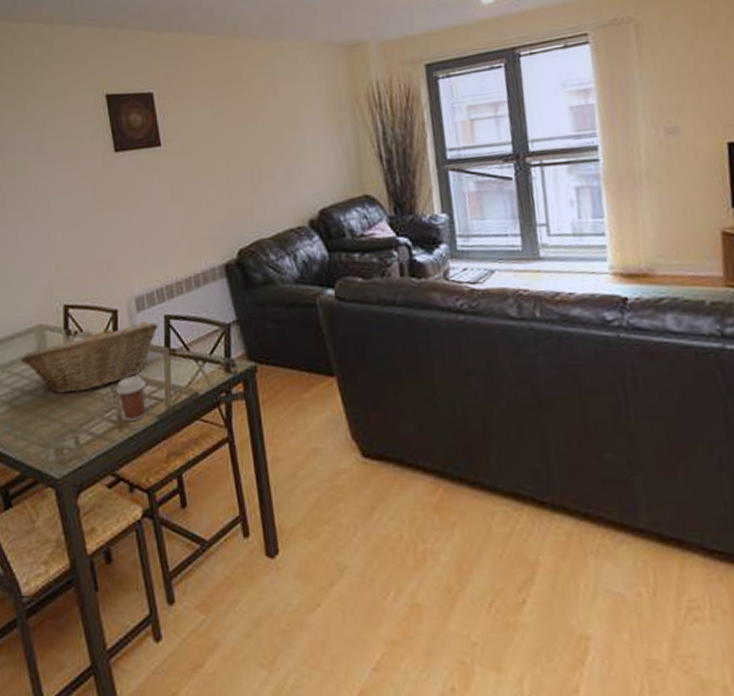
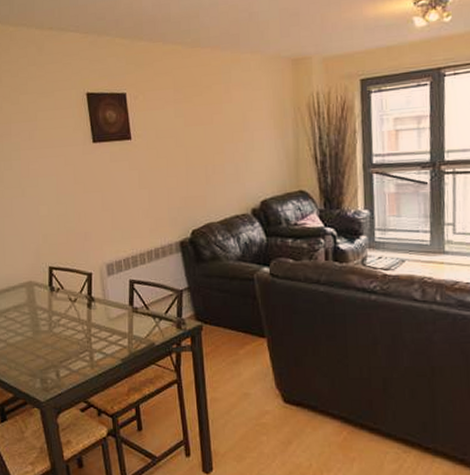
fruit basket: present [21,321,158,393] -> none [15,284,124,336]
coffee cup: present [116,375,147,422] -> none [89,326,114,363]

